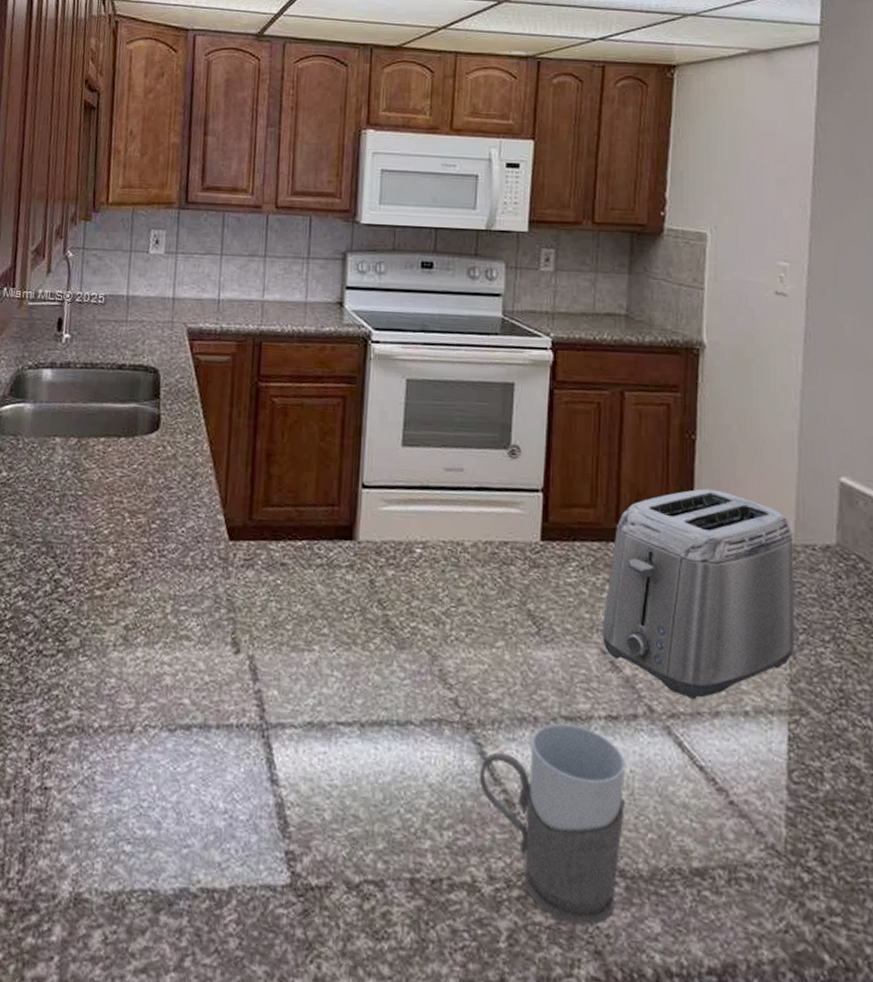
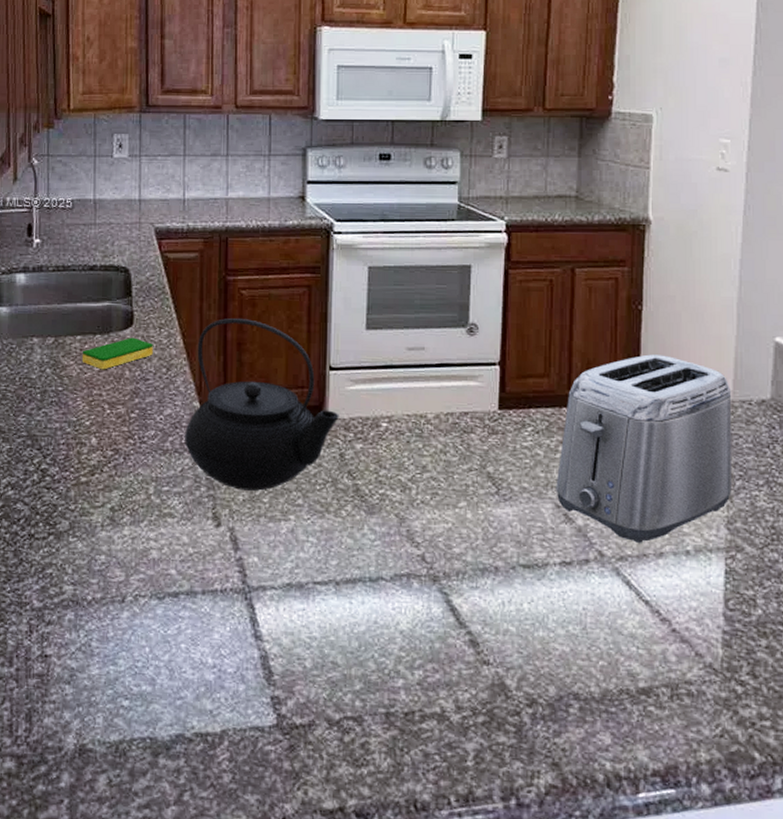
dish sponge: none [104,442,179,476] -> present [81,337,153,370]
teapot: none [205,427,371,616] -> present [184,318,339,491]
mug: present [479,723,625,926] -> none [446,571,578,742]

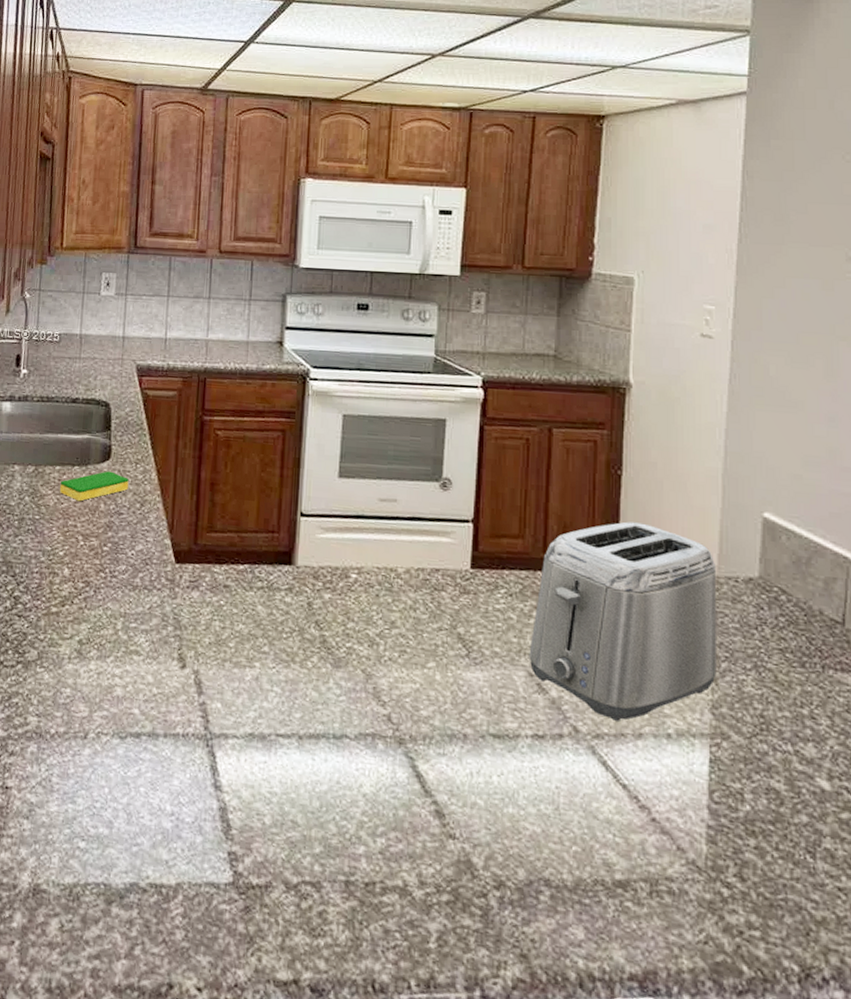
teapot: present [184,318,339,491] -> none [153,458,309,635]

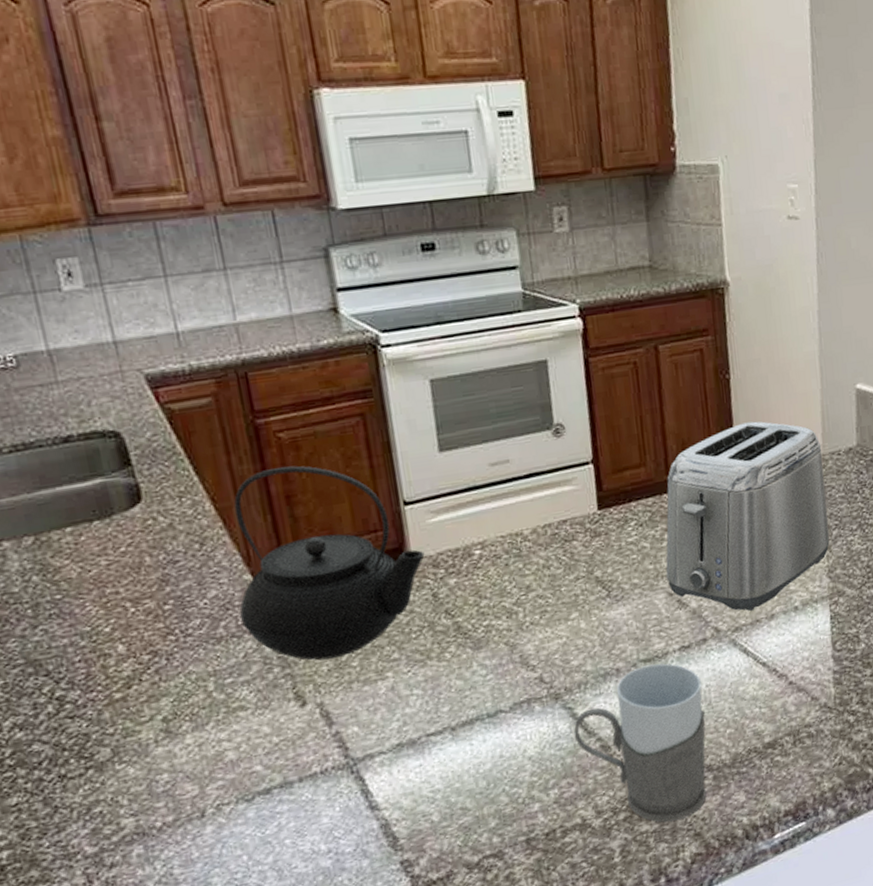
dish sponge: present [59,471,129,502] -> none [77,515,177,563]
teapot: none [153,458,309,635] -> present [234,465,425,661]
mug: none [410,740,551,931] -> present [574,663,707,822]

